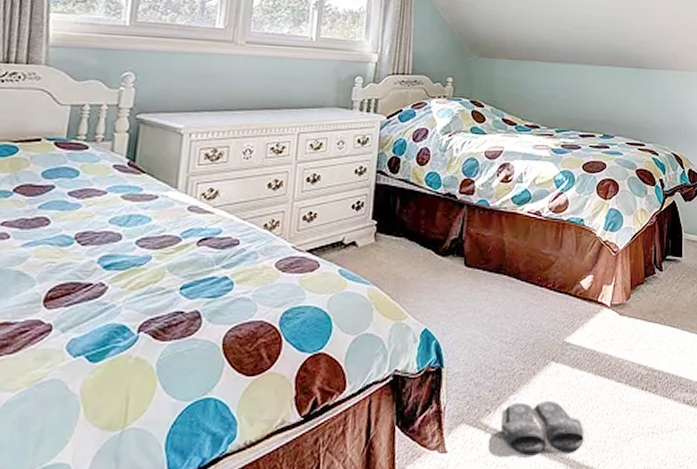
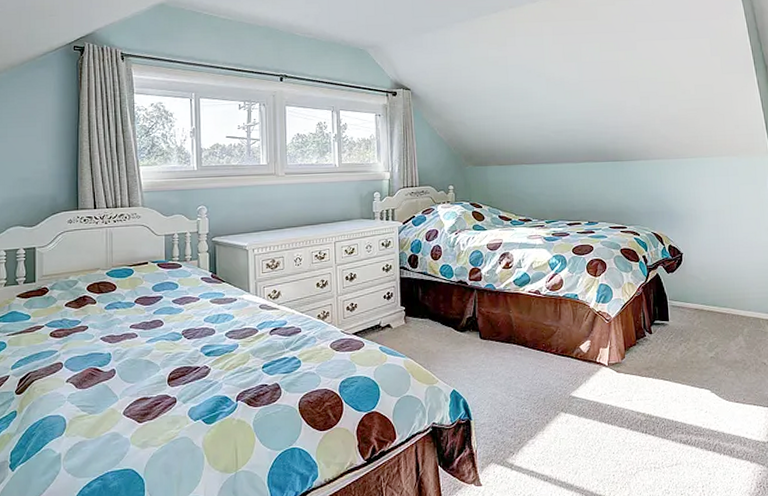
slippers: present [502,401,584,455] -> none [525,444,595,486]

